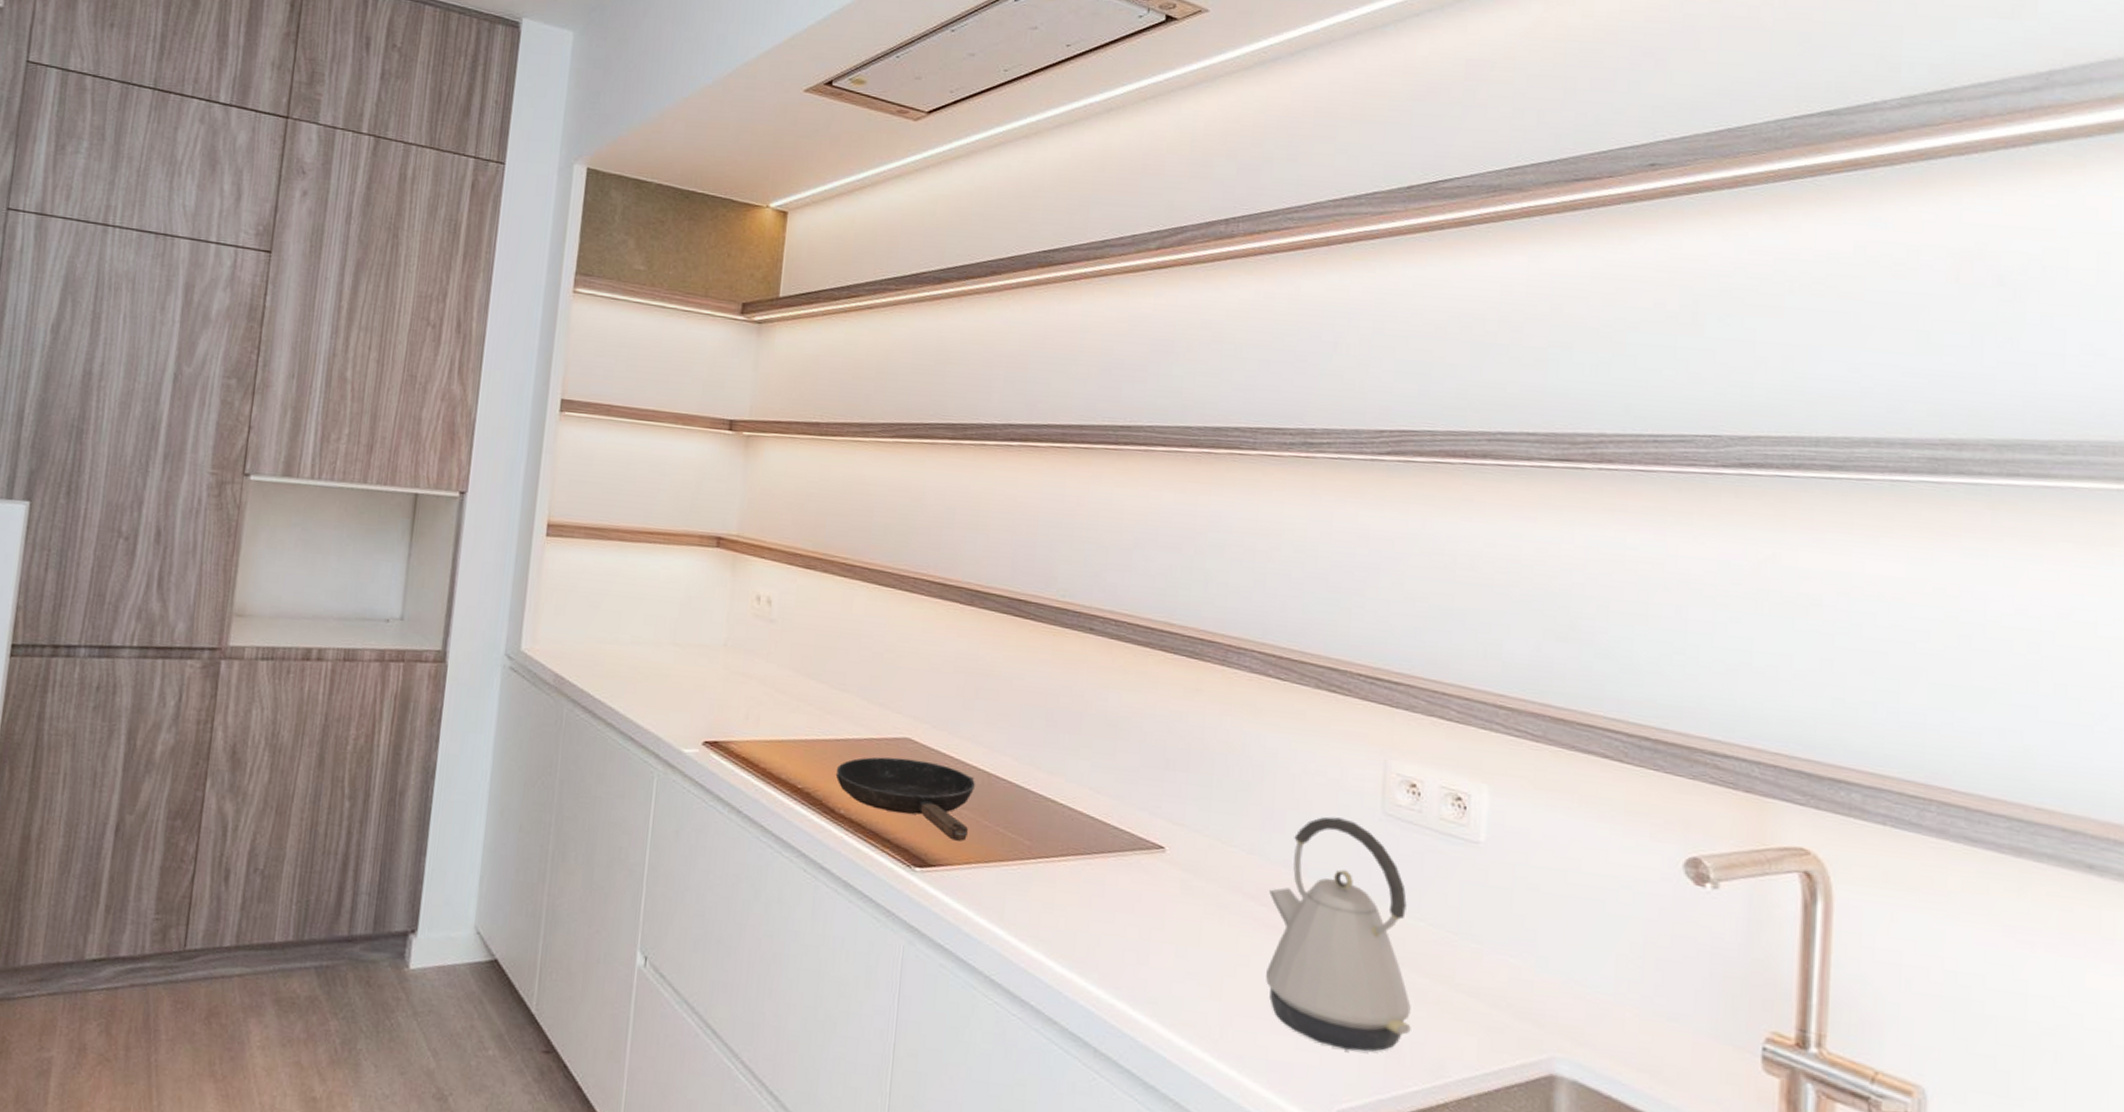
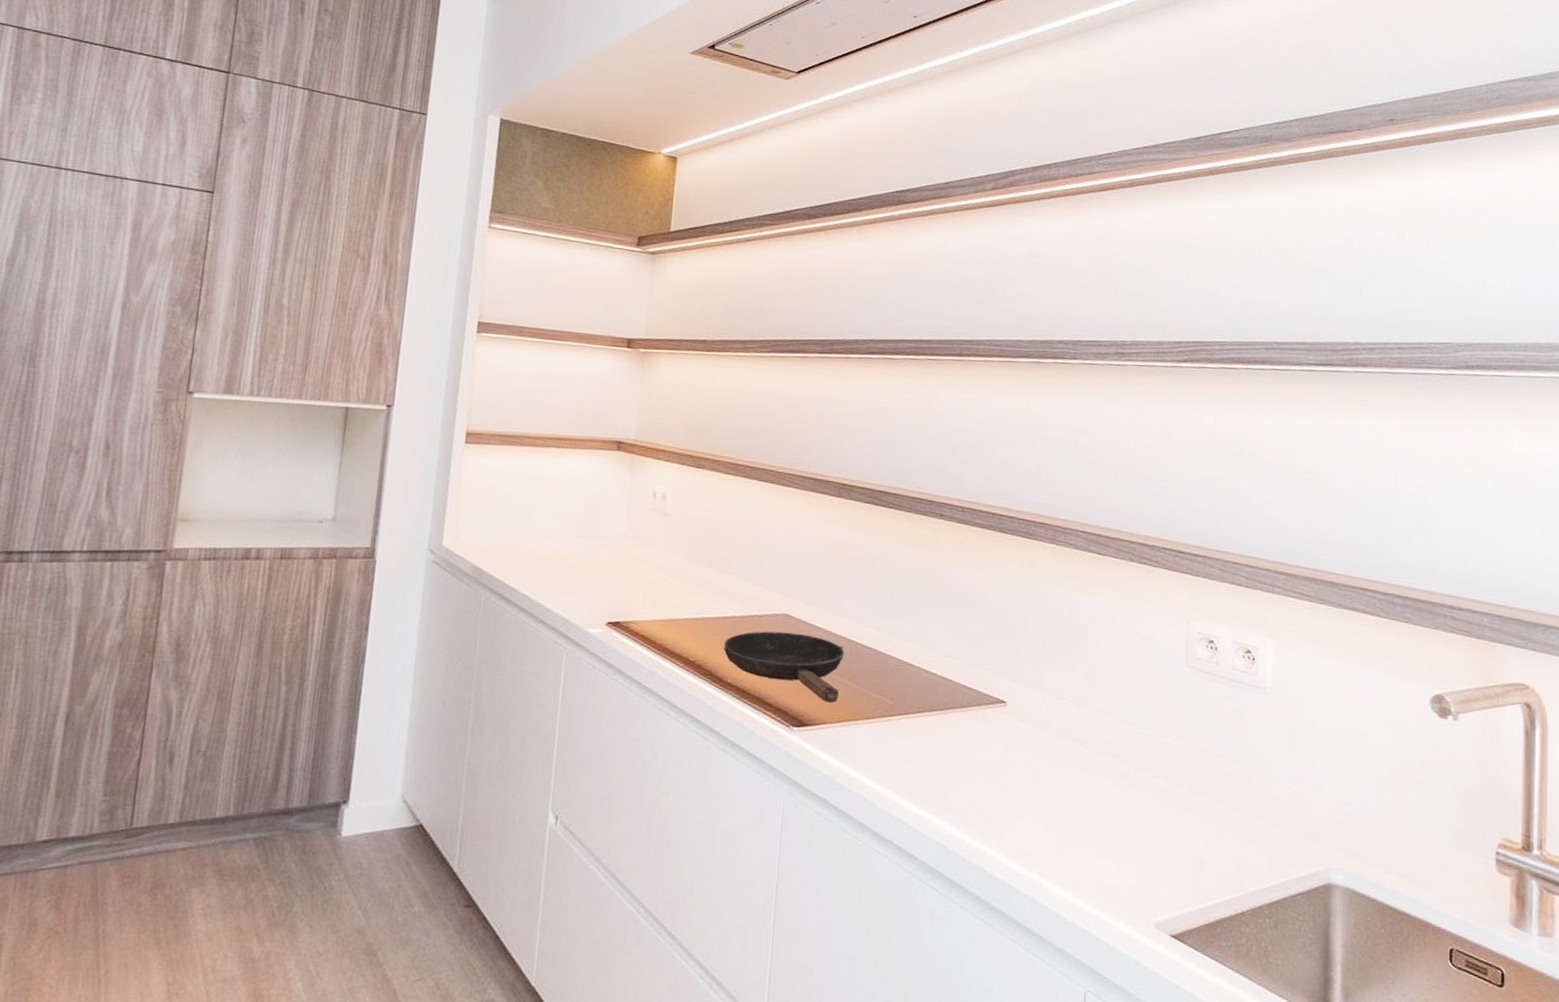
kettle: present [1266,816,1411,1052] -> none [1093,670,1214,871]

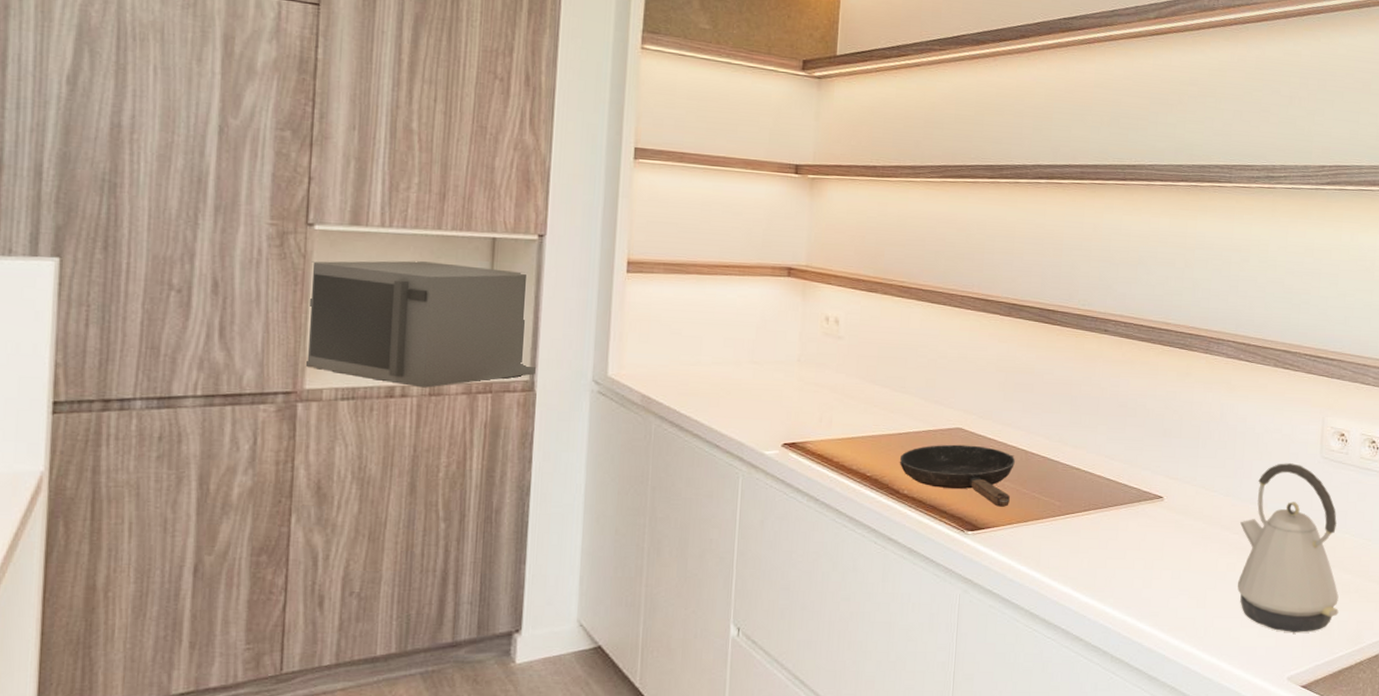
microwave: none [176,427,379,552] -> present [306,260,537,388]
kettle: none [1093,670,1214,871] -> present [1237,463,1339,632]

